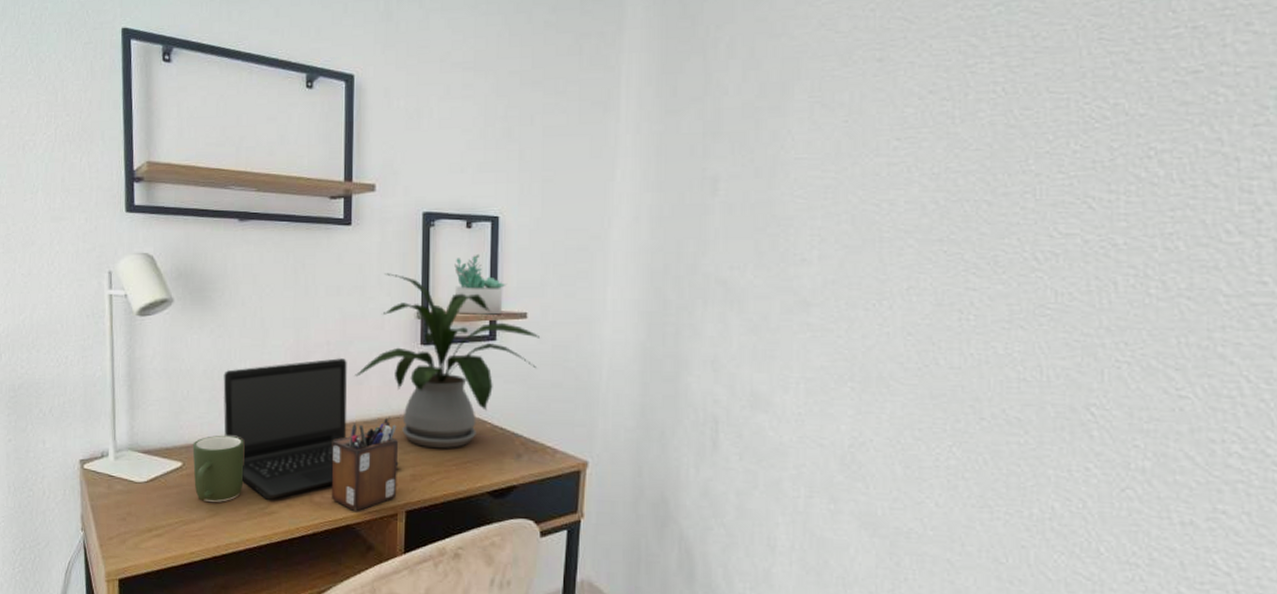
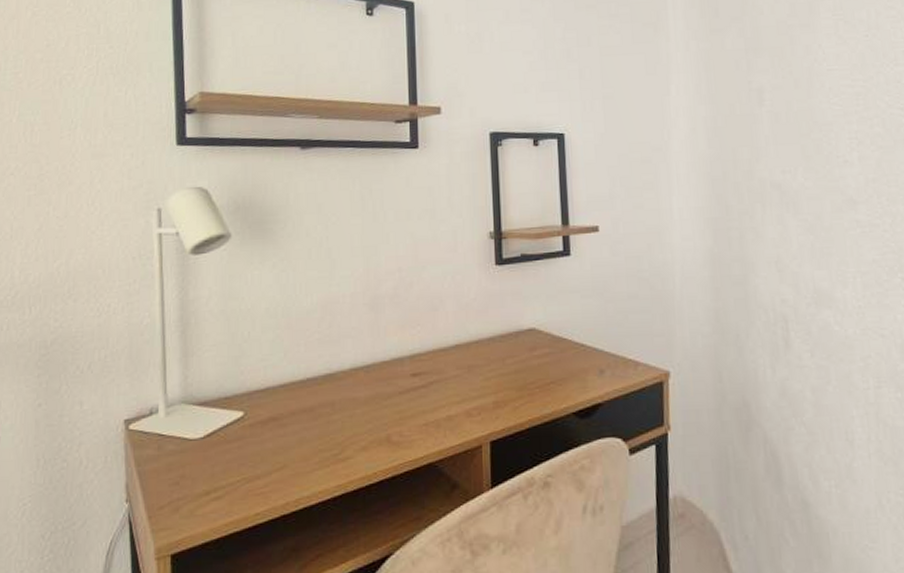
mug: present [192,435,245,503] -> none [255,377,314,454]
laptop: present [223,358,400,500] -> none [288,285,482,444]
desk organizer: present [331,417,399,512] -> none [408,342,480,448]
house plant: present [355,273,540,449] -> none [429,194,612,372]
succulent plant: present [454,253,508,315] -> none [524,170,578,232]

